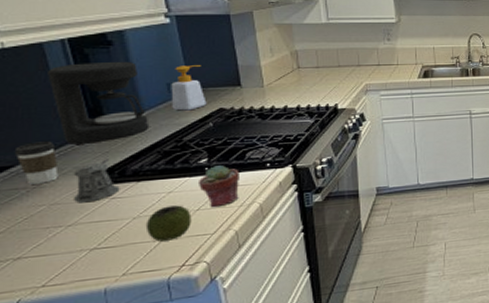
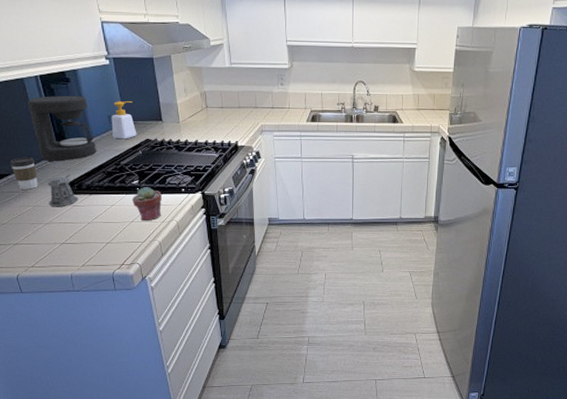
apple: present [145,205,192,242] -> none [96,216,128,244]

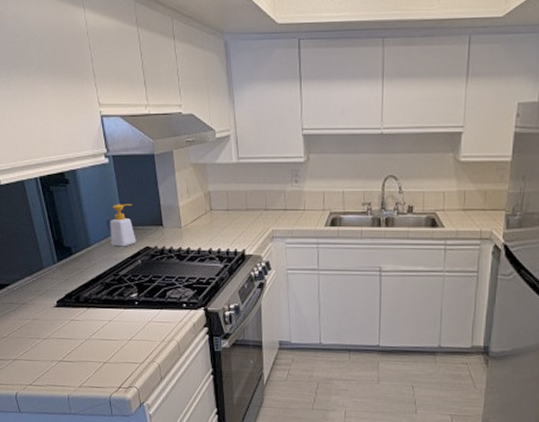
coffee cup: present [9,157,38,190] -> none [10,266,37,301]
coffee maker: present [28,95,97,161] -> none [28,198,95,271]
pepper shaker: present [48,174,79,207] -> none [46,285,76,321]
potted succulent: present [131,187,162,221] -> none [130,301,161,340]

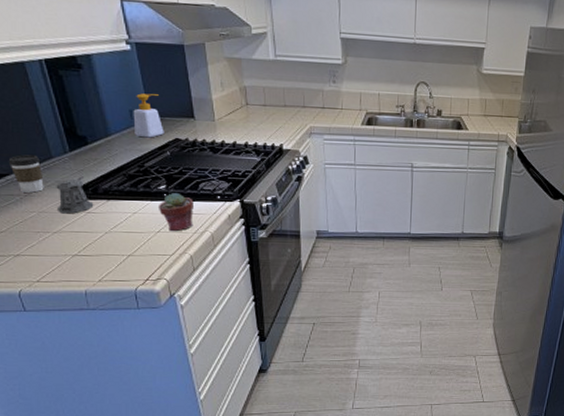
coffee cup: none [10,266,37,301] -> present [8,154,44,193]
pepper shaker: none [46,285,76,321] -> present [56,176,94,214]
potted succulent: none [130,301,161,340] -> present [157,193,193,232]

